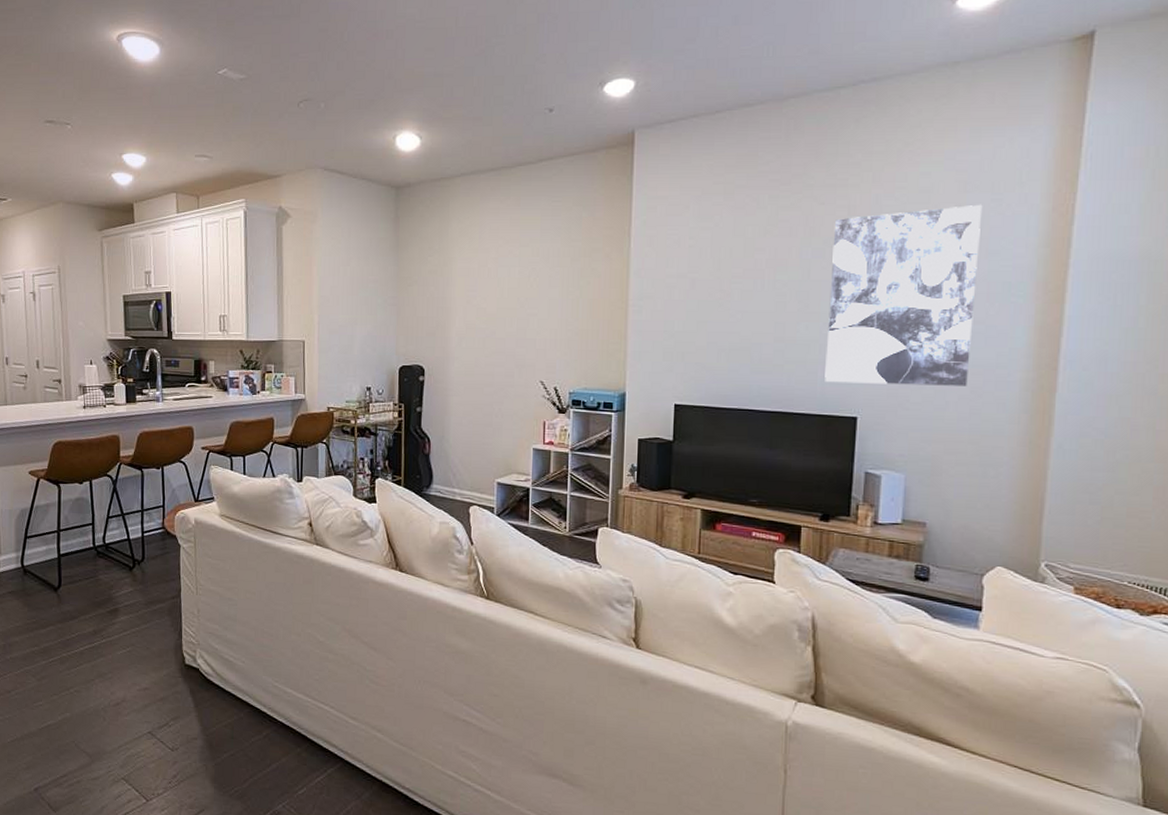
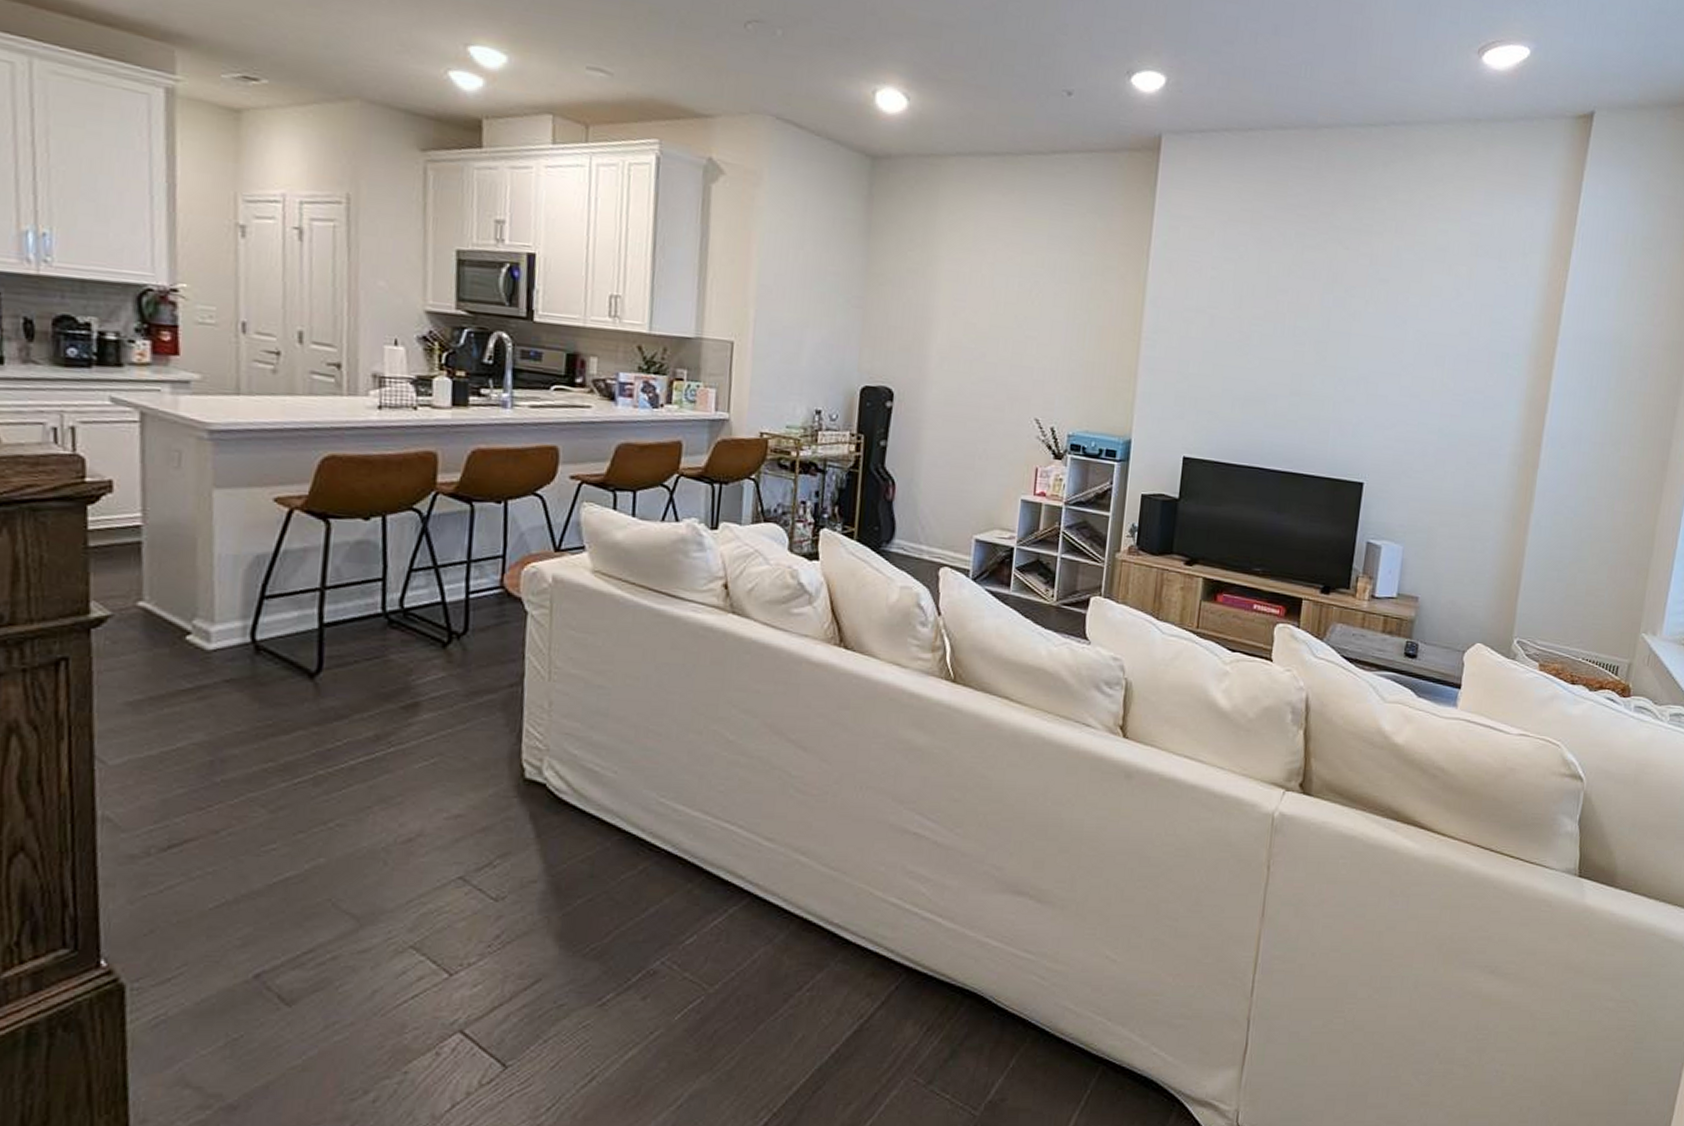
wall art: present [825,204,983,386] -> none [1336,267,1491,457]

